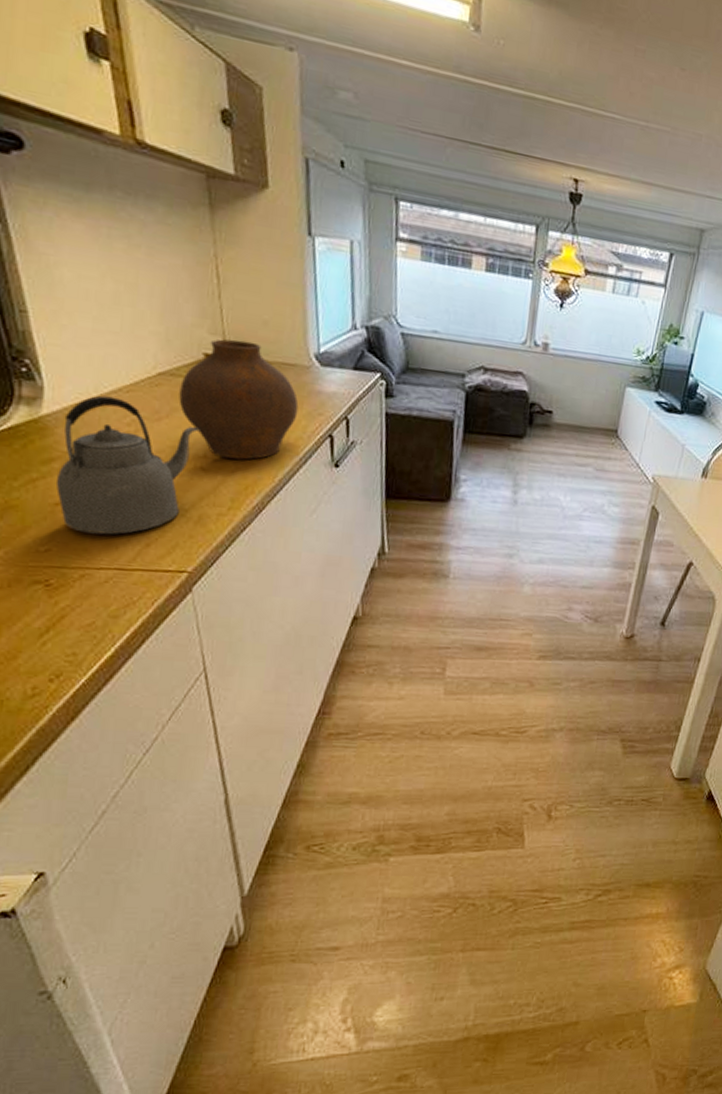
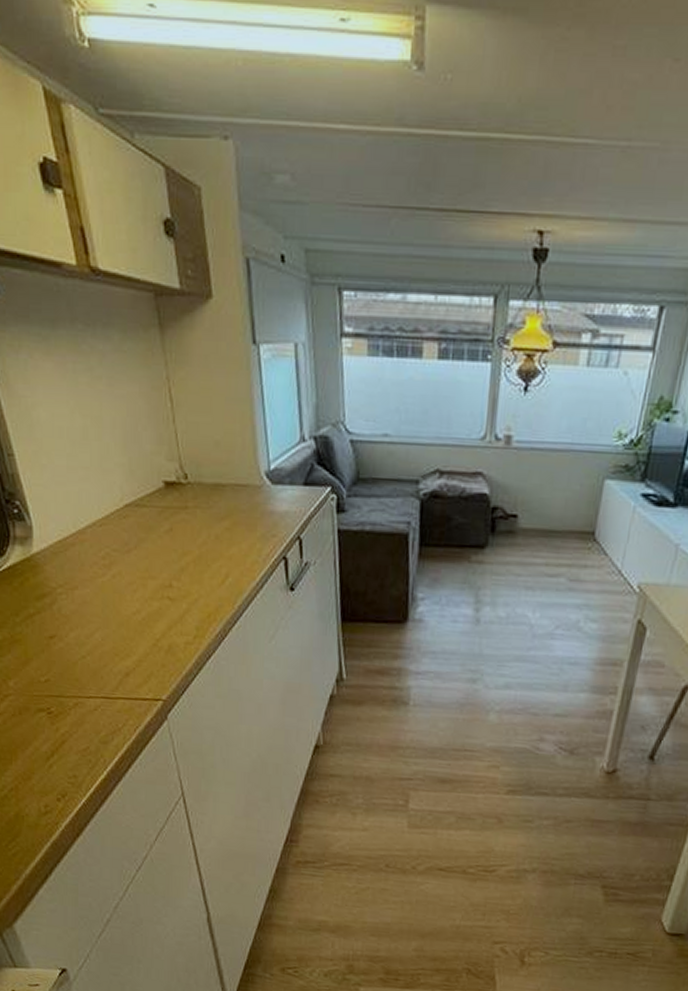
kettle: present [55,395,200,535] -> none [48,531,165,666]
vase: present [179,339,299,460] -> none [144,464,253,588]

